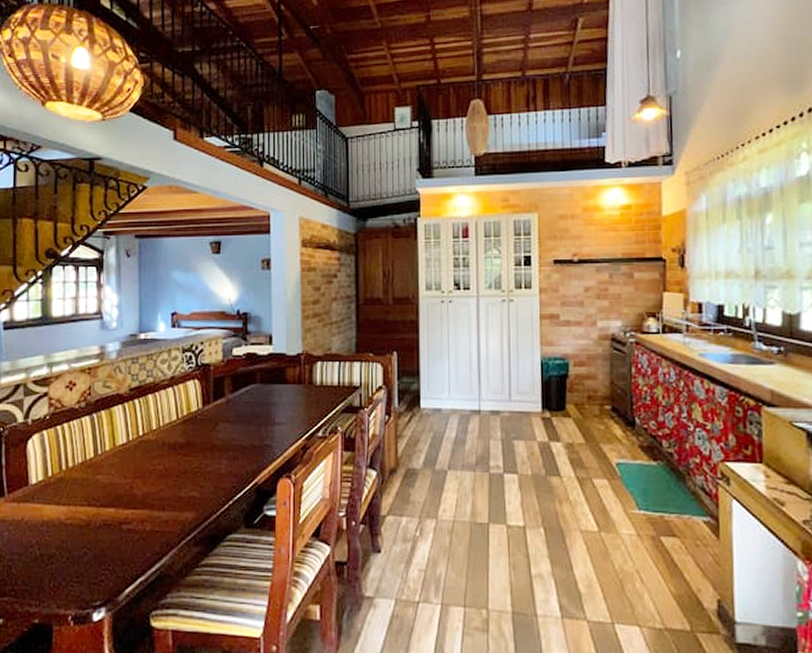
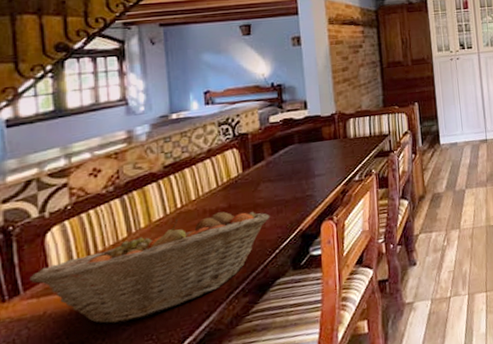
fruit basket: none [13,446,225,546] -> present [29,211,269,324]

